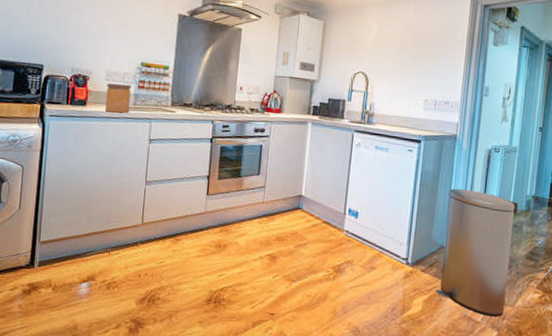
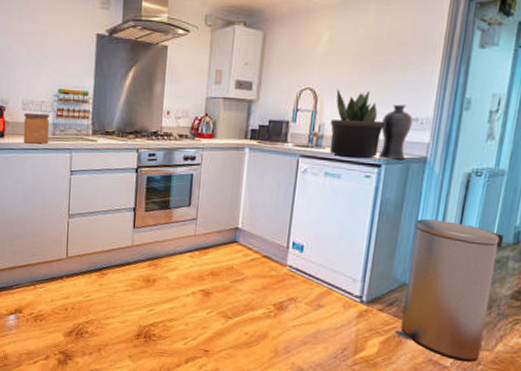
planter: none [379,74,423,135] -> present [329,89,385,159]
vase: none [419,89,445,137] -> present [379,104,413,160]

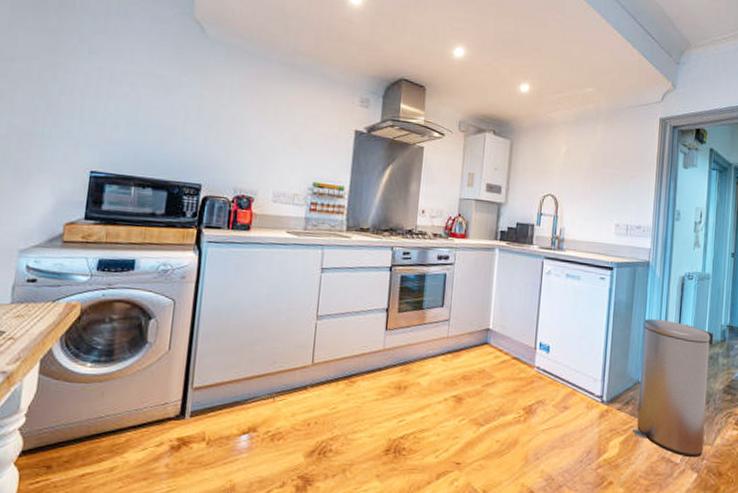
jar: present [23,112,49,145] -> none [271,205,302,240]
planter: present [329,89,385,159] -> none [569,196,614,262]
vase: present [379,104,413,160] -> none [611,213,637,264]

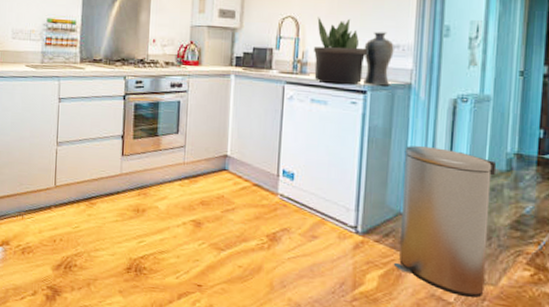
planter: none [569,196,614,262] -> present [314,17,367,86]
vase: none [611,213,637,264] -> present [363,32,394,86]

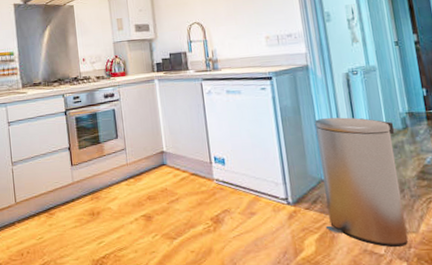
planter: present [314,17,367,86] -> none [219,17,267,76]
vase: present [363,32,394,86] -> none [262,24,291,72]

